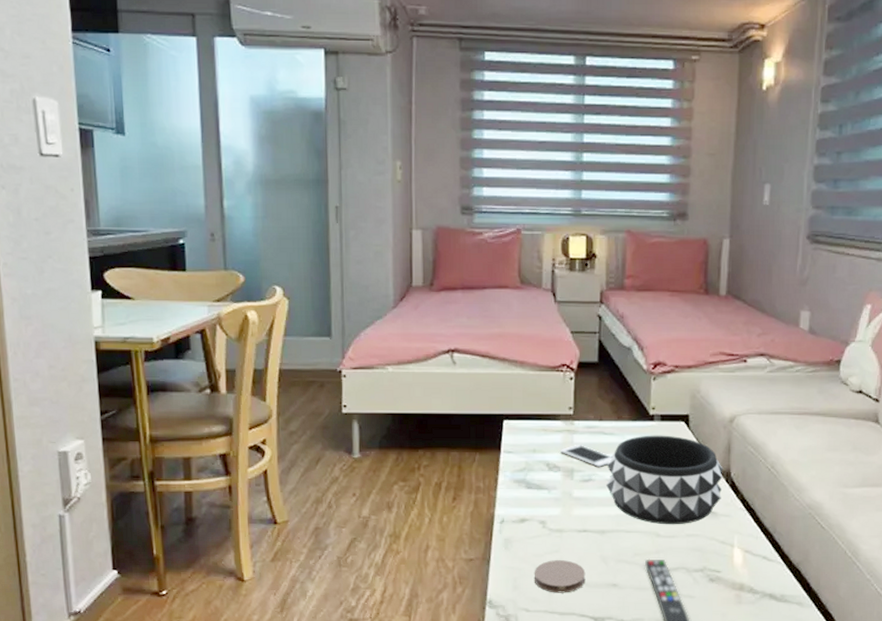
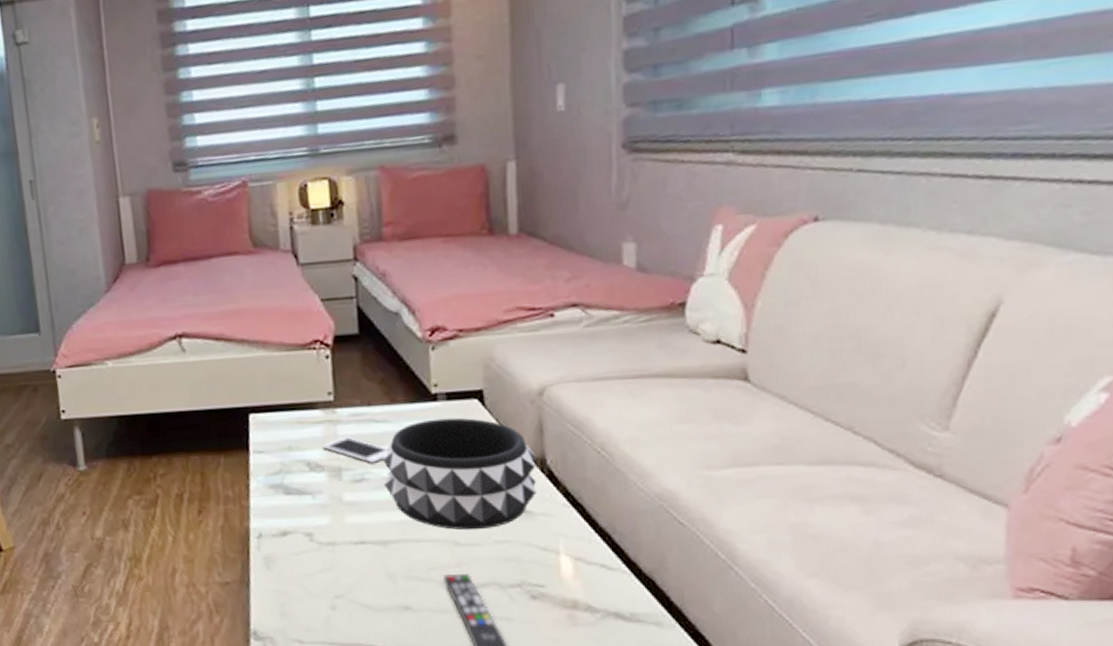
coaster: present [534,560,586,593] -> none [304,579,370,620]

